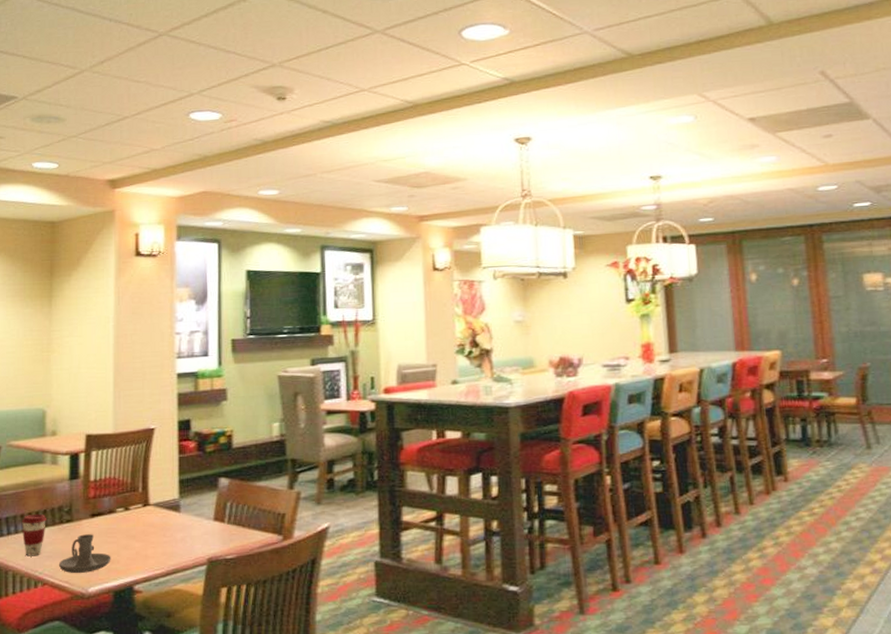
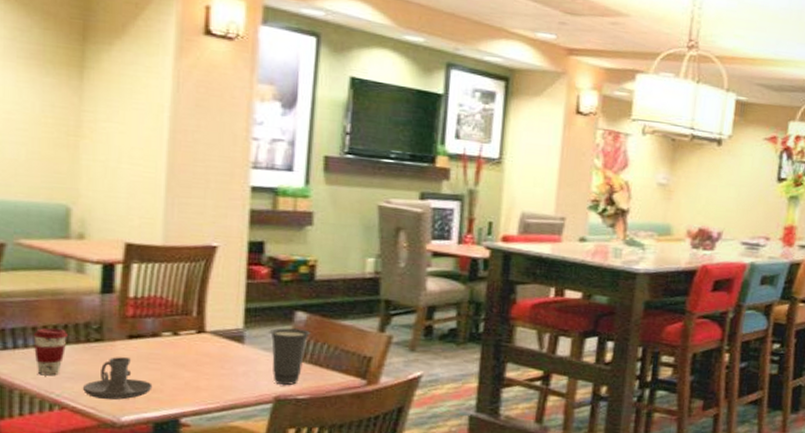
cup: none [199,494,233,546] -> present [269,327,311,385]

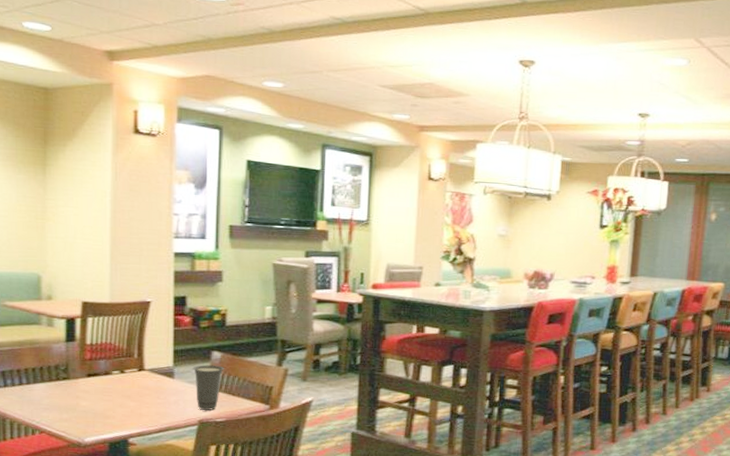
coffee cup: present [33,328,68,376] -> none [18,370,43,408]
candle holder: present [82,357,153,400] -> none [55,391,107,425]

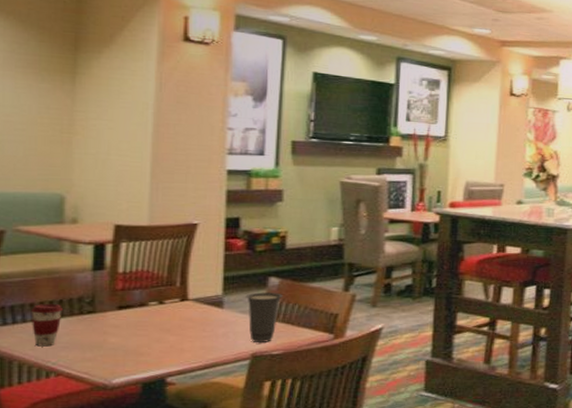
coffee cup: none [18,370,43,408] -> present [30,303,62,347]

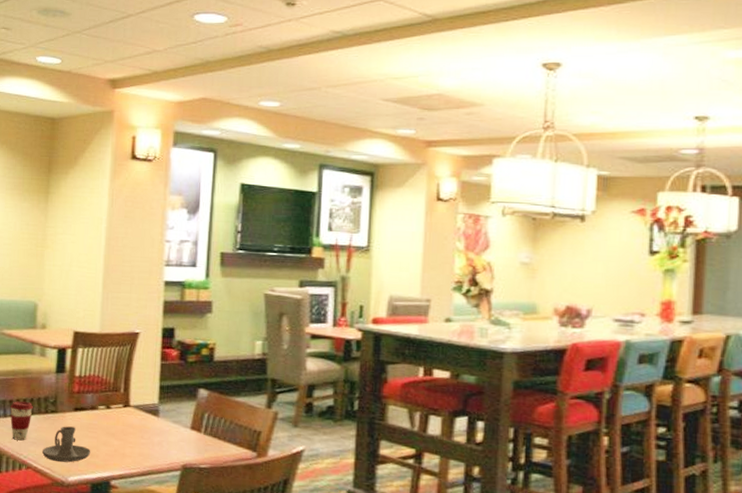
candle holder: none [76,326,141,364] -> present [41,426,91,463]
cup: present [245,292,284,342] -> none [178,403,211,455]

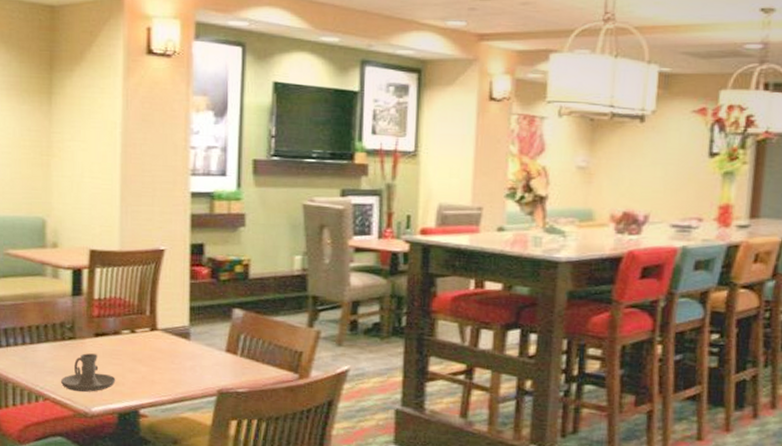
coffee cup: present [10,401,33,441] -> none [21,327,47,371]

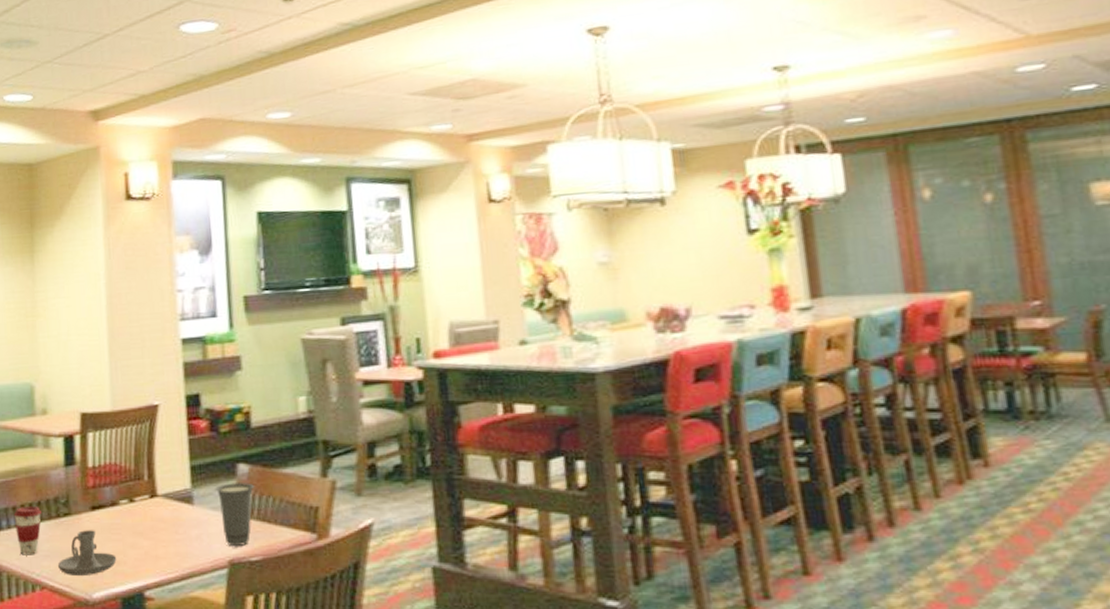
coffee cup: none [21,327,47,371] -> present [13,505,41,556]
cup: none [211,324,248,379] -> present [215,483,255,546]

